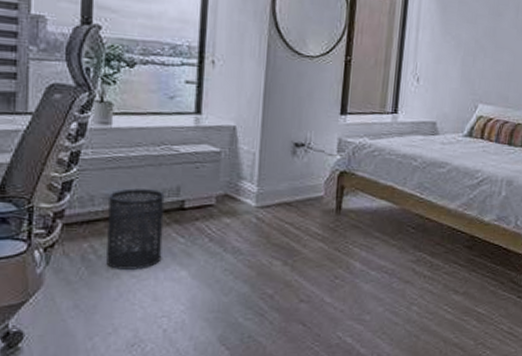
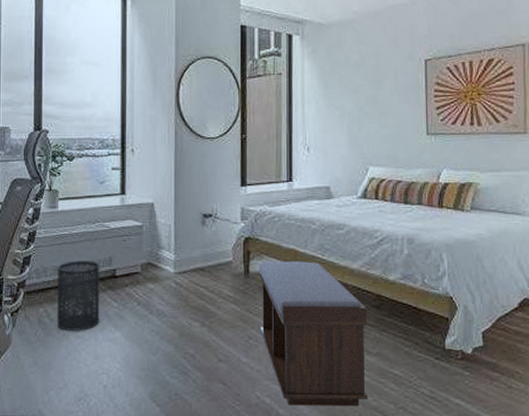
bench: none [348,197,459,345] -> present [258,261,368,407]

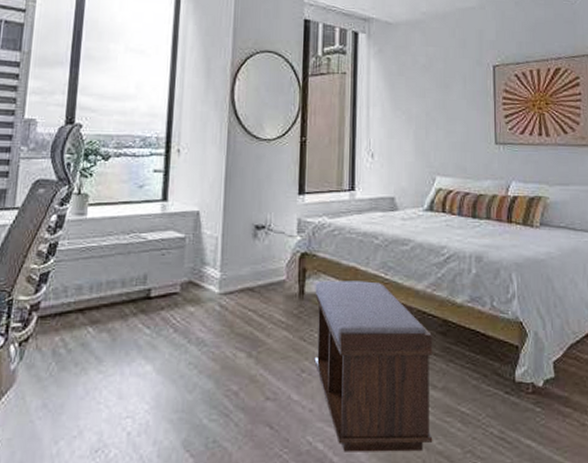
trash can: present [56,261,100,331] -> none [74,278,133,364]

